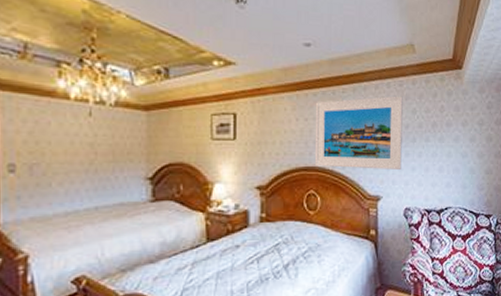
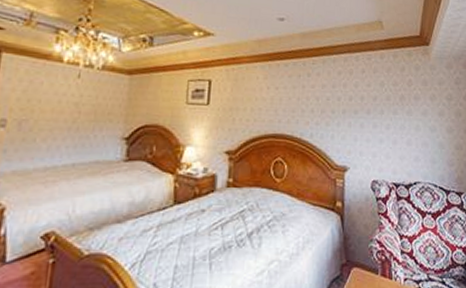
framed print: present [314,95,403,169] -> none [283,68,371,141]

